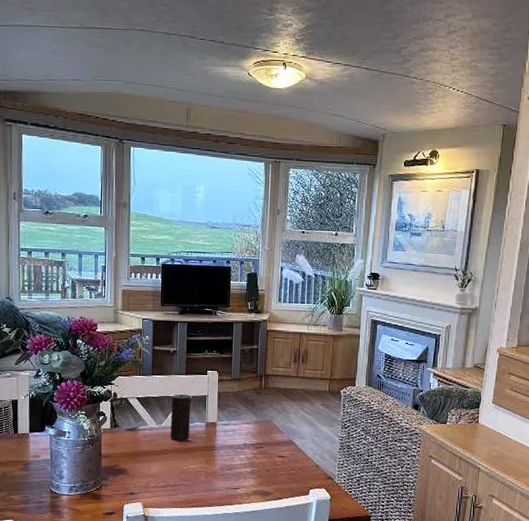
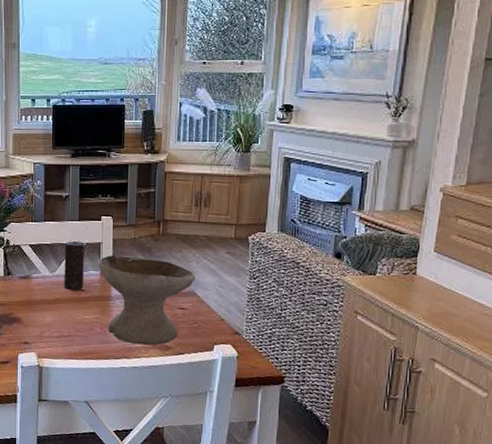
bowl: none [203,407,294,492] -> present [98,254,195,346]

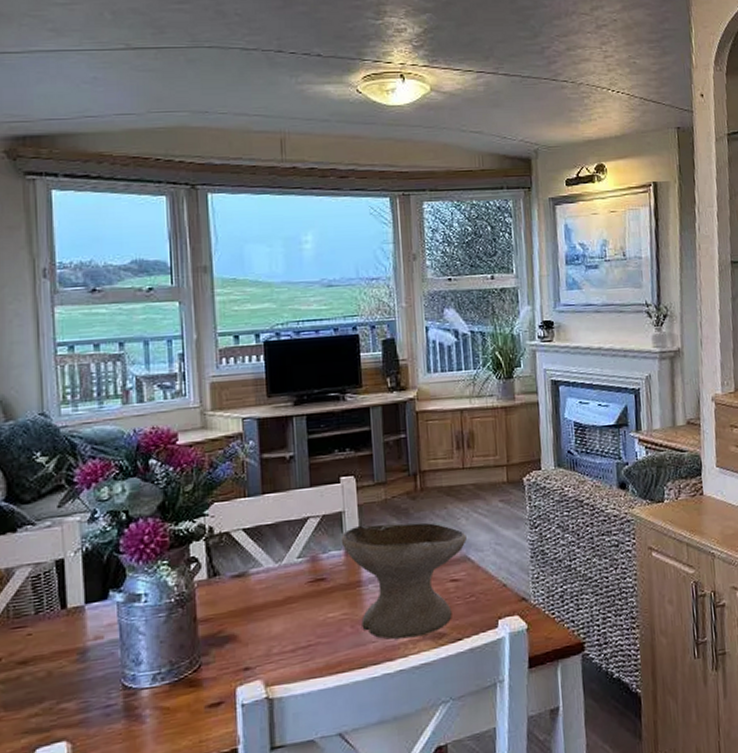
candle: present [64,241,85,291] -> none [293,514,323,583]

